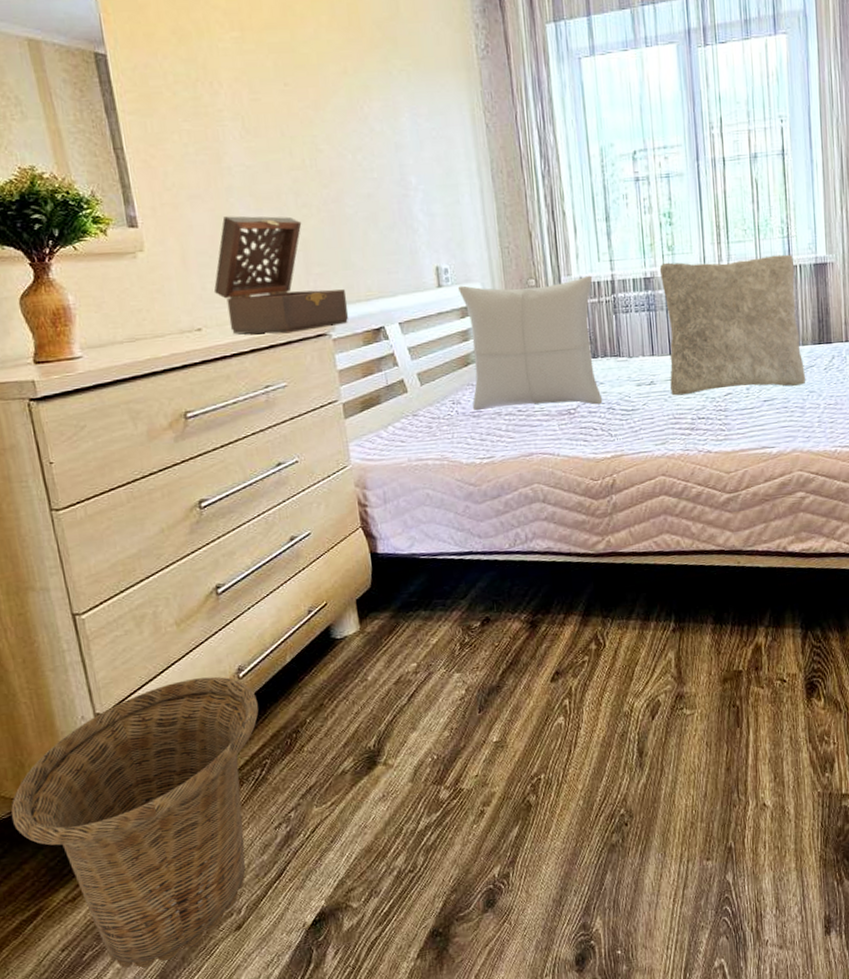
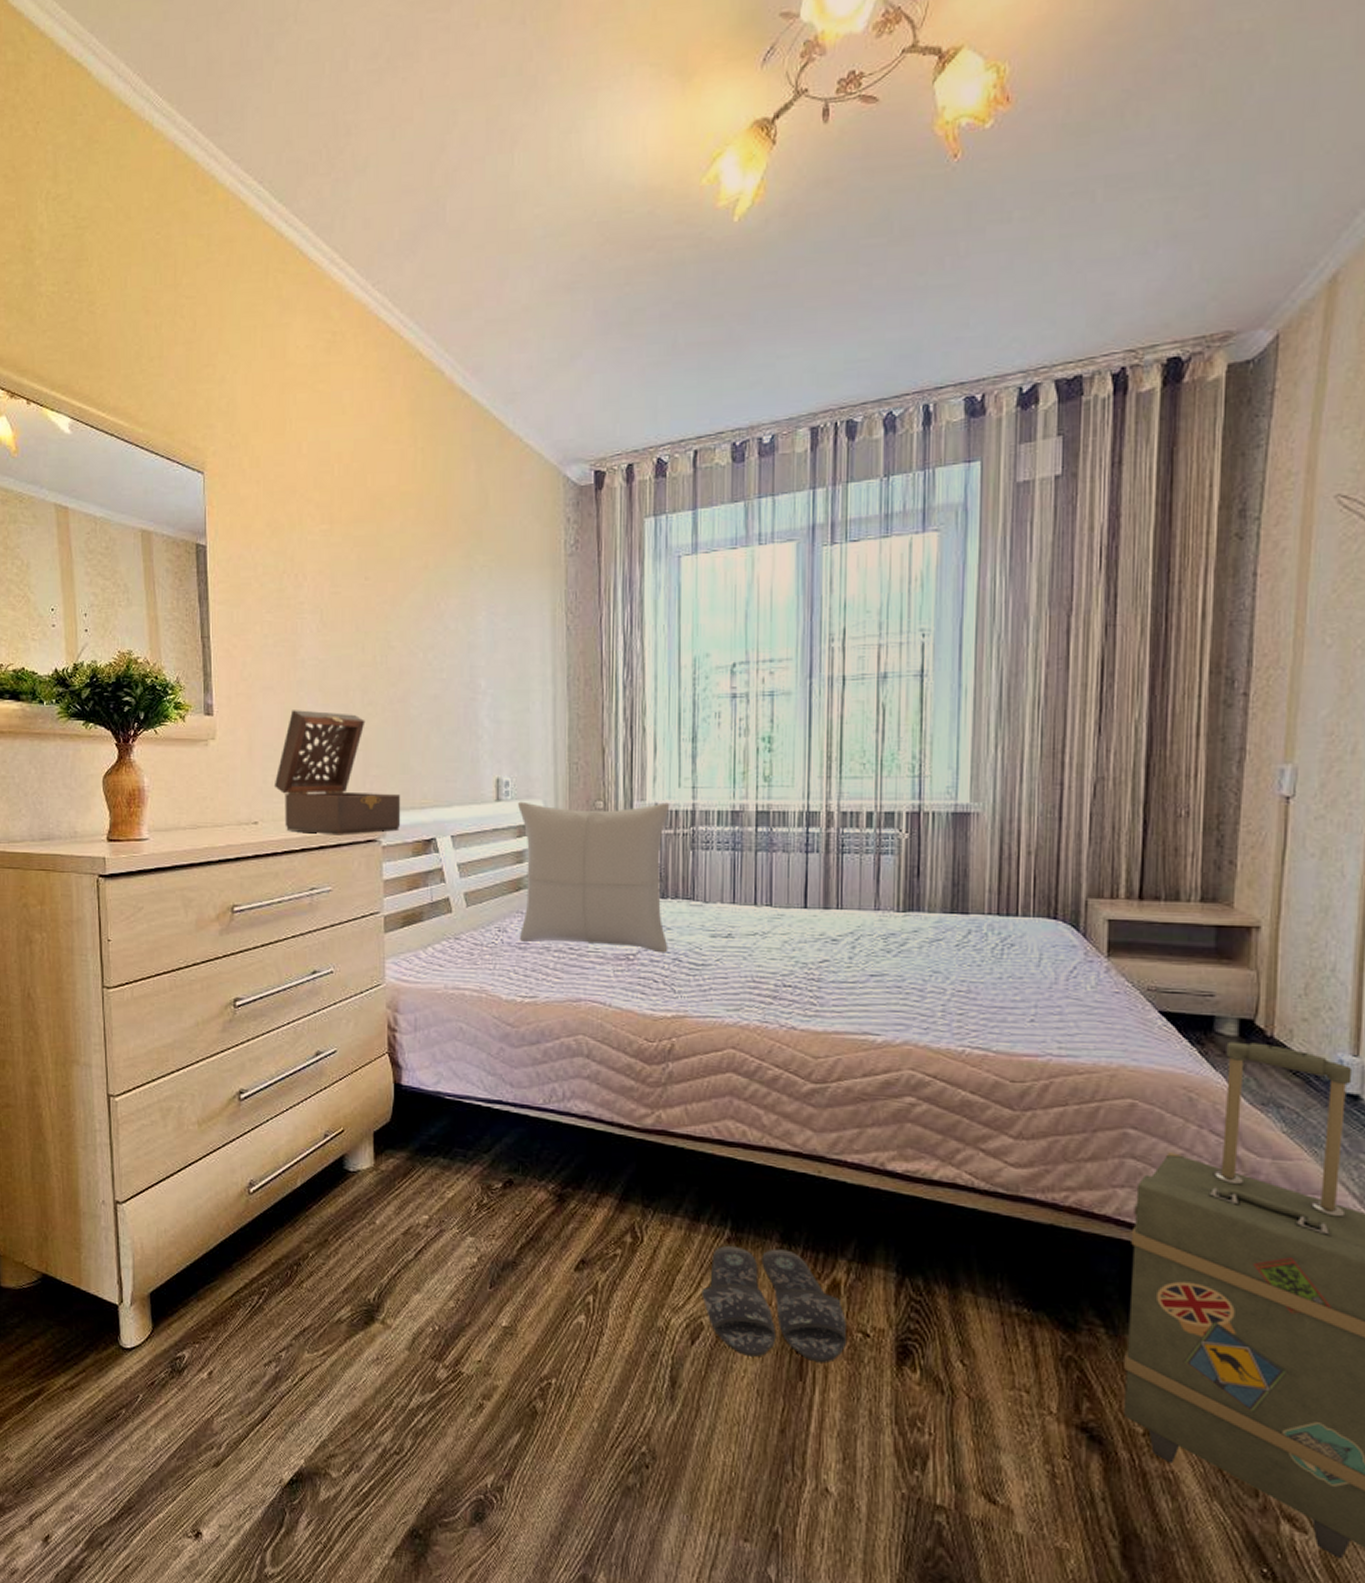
basket: present [11,676,259,968] -> none [30,1184,265,1480]
slippers: none [656,628,769,718] -> present [702,1245,846,1363]
pillow: present [659,254,806,396] -> none [751,795,930,962]

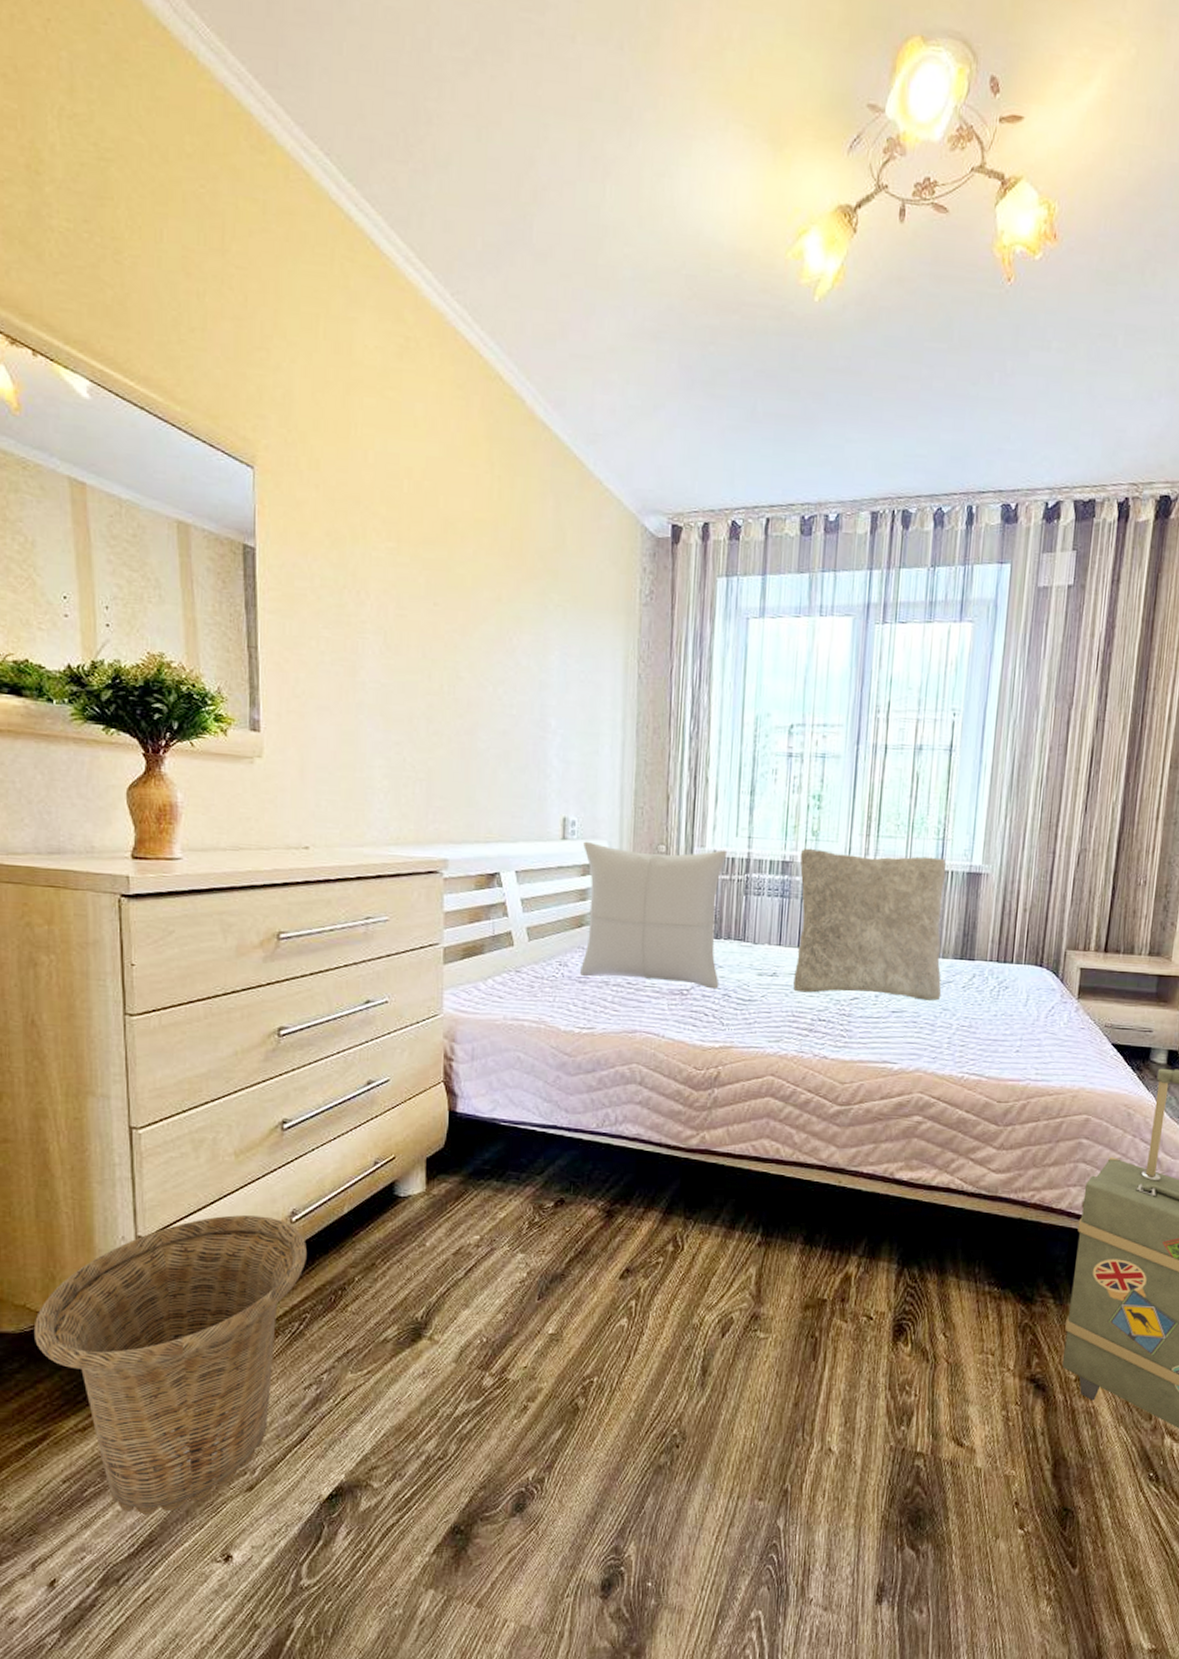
basket: none [30,1184,265,1480] -> present [33,1215,308,1515]
jewelry box: present [274,710,401,836] -> none [327,733,465,866]
slippers: present [702,1245,846,1363] -> none [733,1249,854,1345]
pillow: none [751,795,930,962] -> present [793,848,946,1001]

